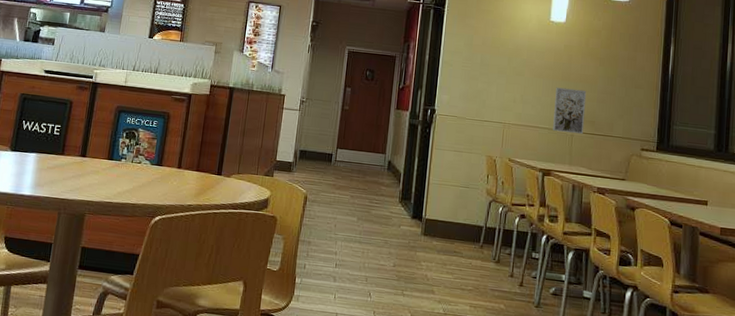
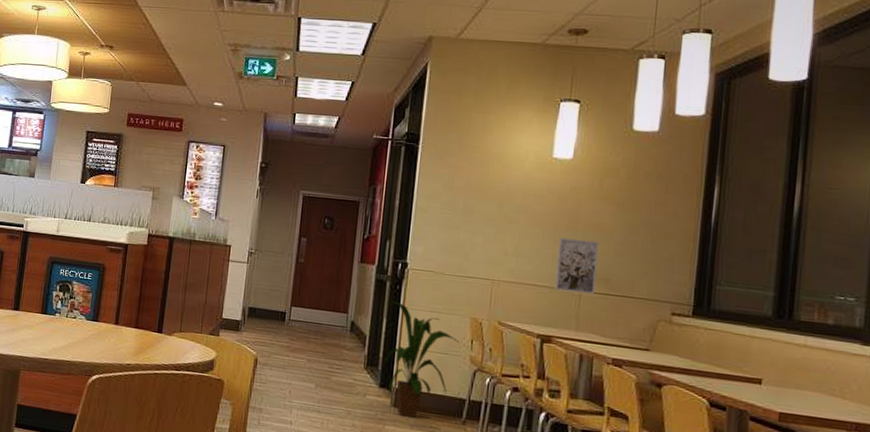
house plant: none [415,142,478,244] -> present [383,301,460,418]

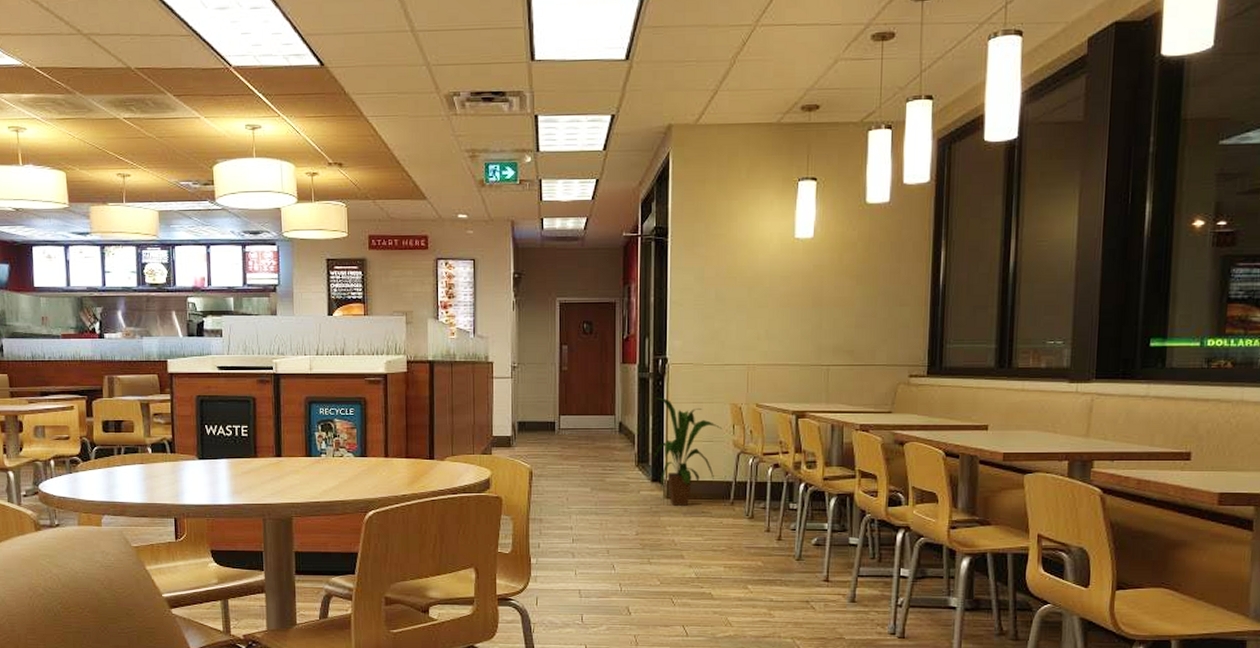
wall art: present [555,237,600,295] -> none [805,315,843,368]

